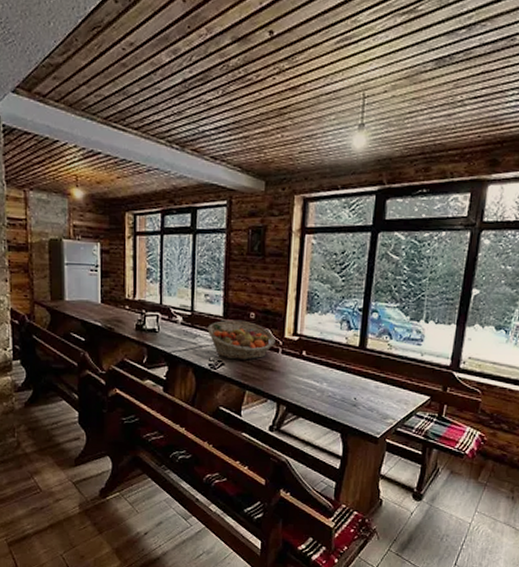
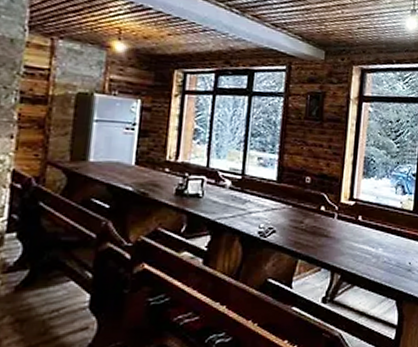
fruit basket: present [207,320,276,361] -> none [258,184,331,227]

